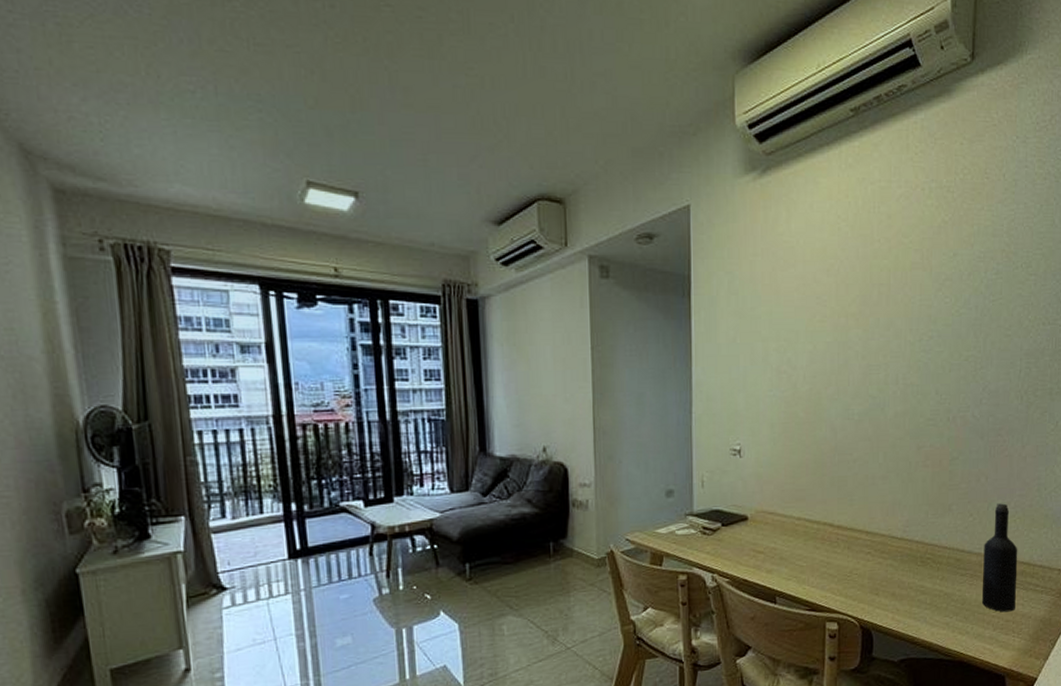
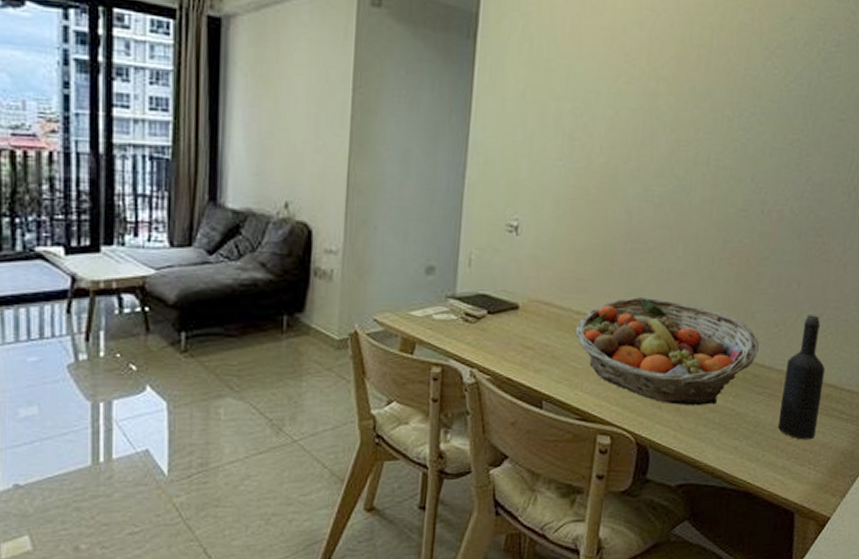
fruit basket: none [798,500,958,591] -> present [575,297,759,405]

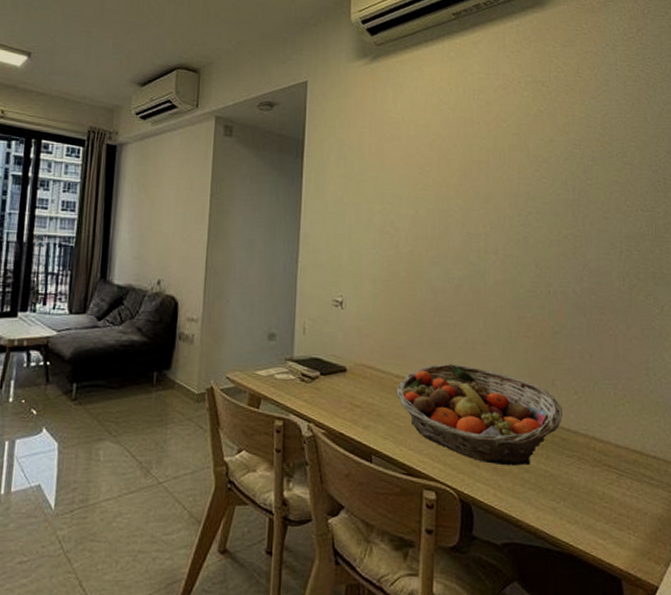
wine bottle: present [777,315,826,440] -> none [591,384,630,505]

